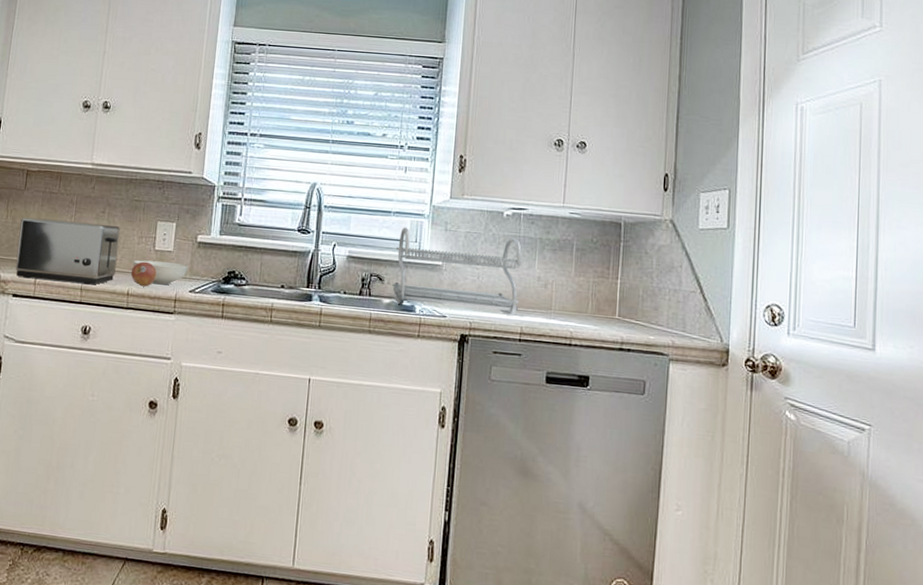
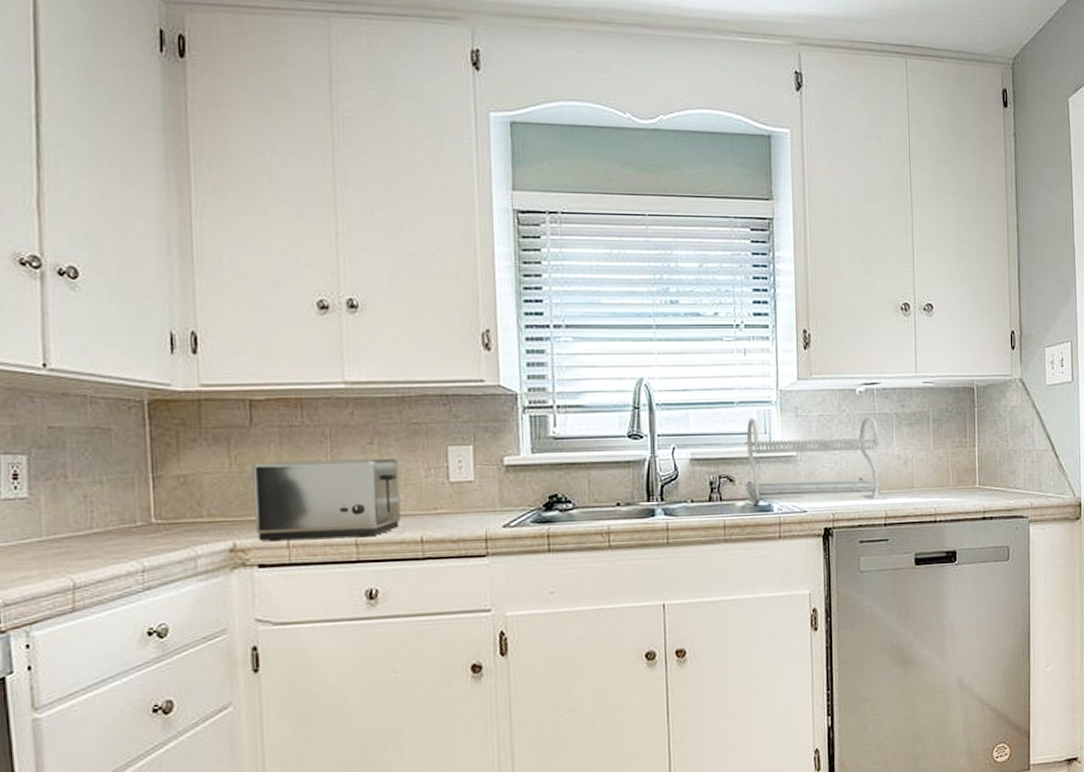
fruit: present [130,261,157,287] -> none [421,498,458,529]
bowl: present [132,260,189,285] -> none [421,494,498,524]

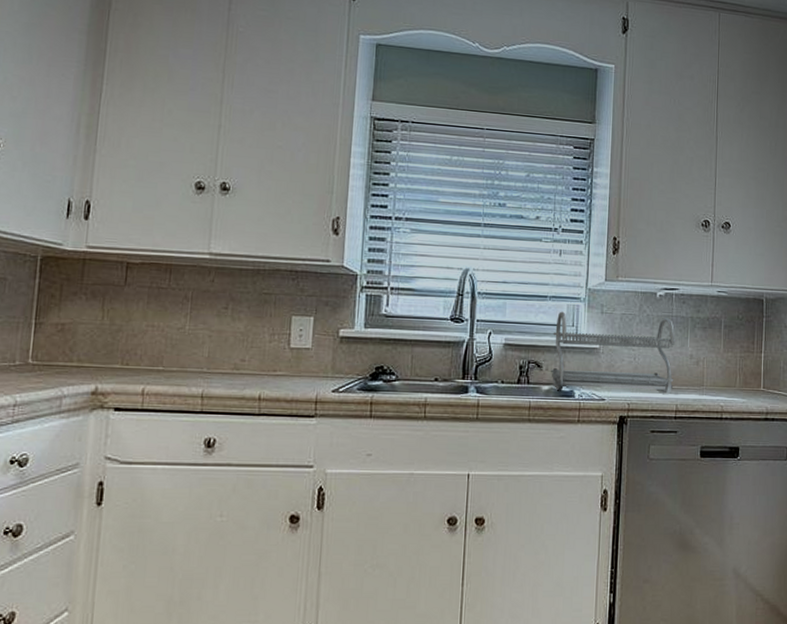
toaster: present [252,458,400,542] -> none [116,317,247,391]

